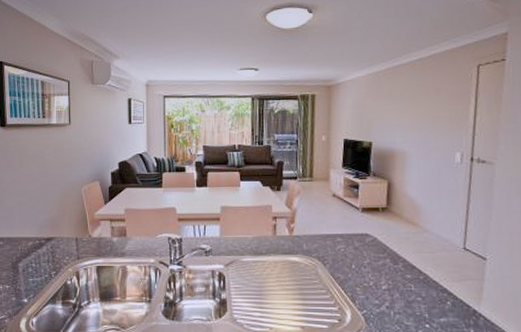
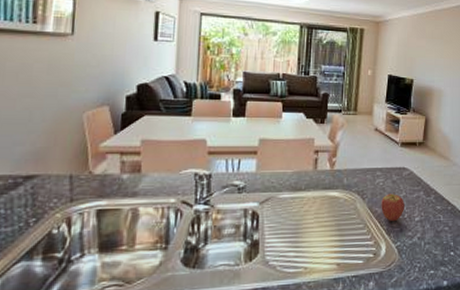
fruit: none [343,259,369,289] -> present [381,192,404,222]

